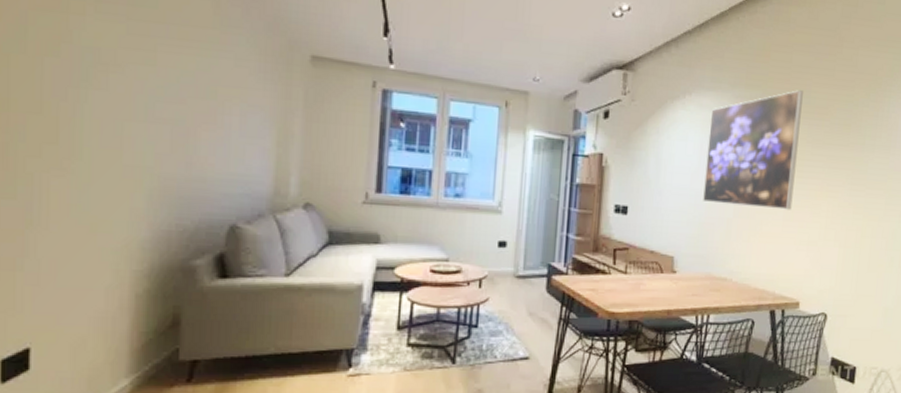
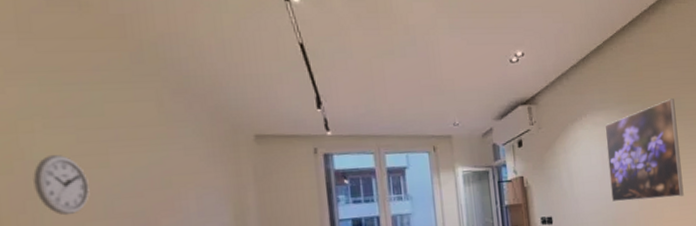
wall clock: none [78,43,133,112] -> present [33,155,90,216]

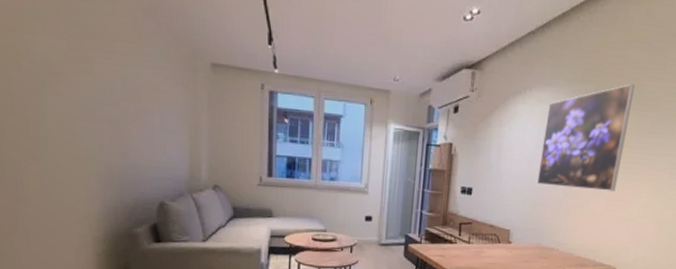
wall clock: present [33,155,90,216] -> none [36,57,78,113]

